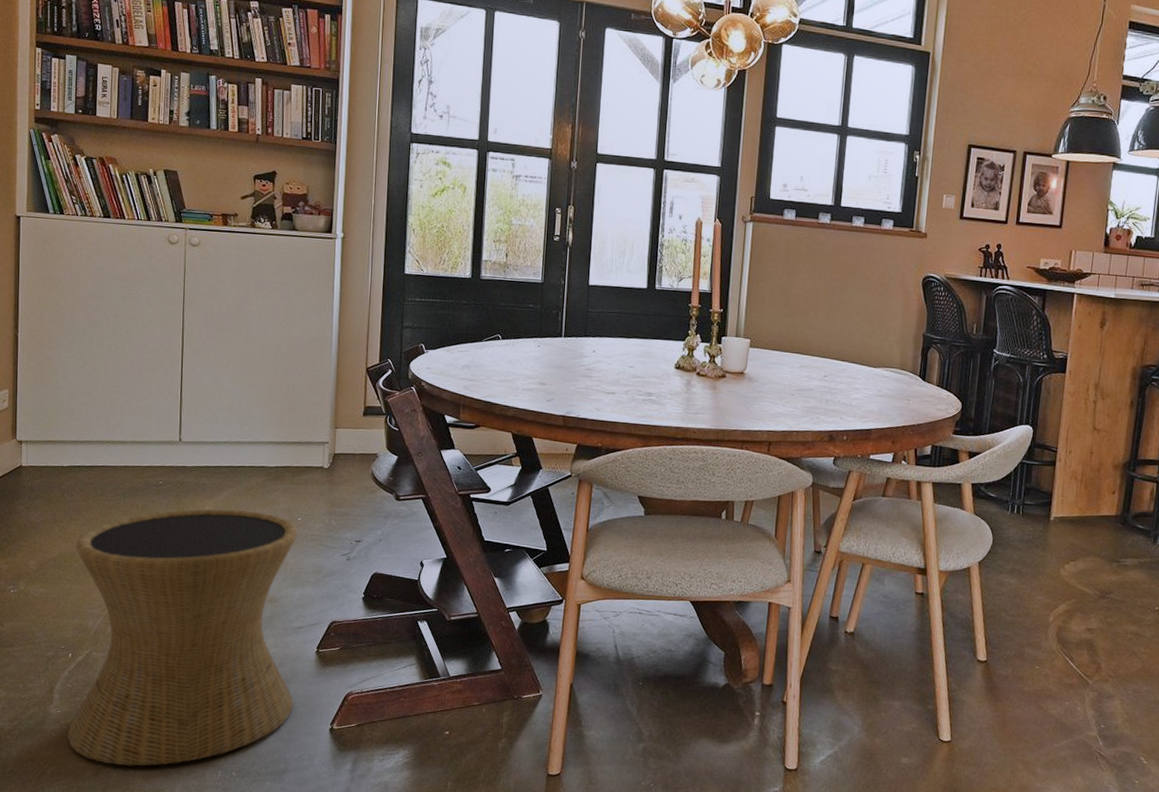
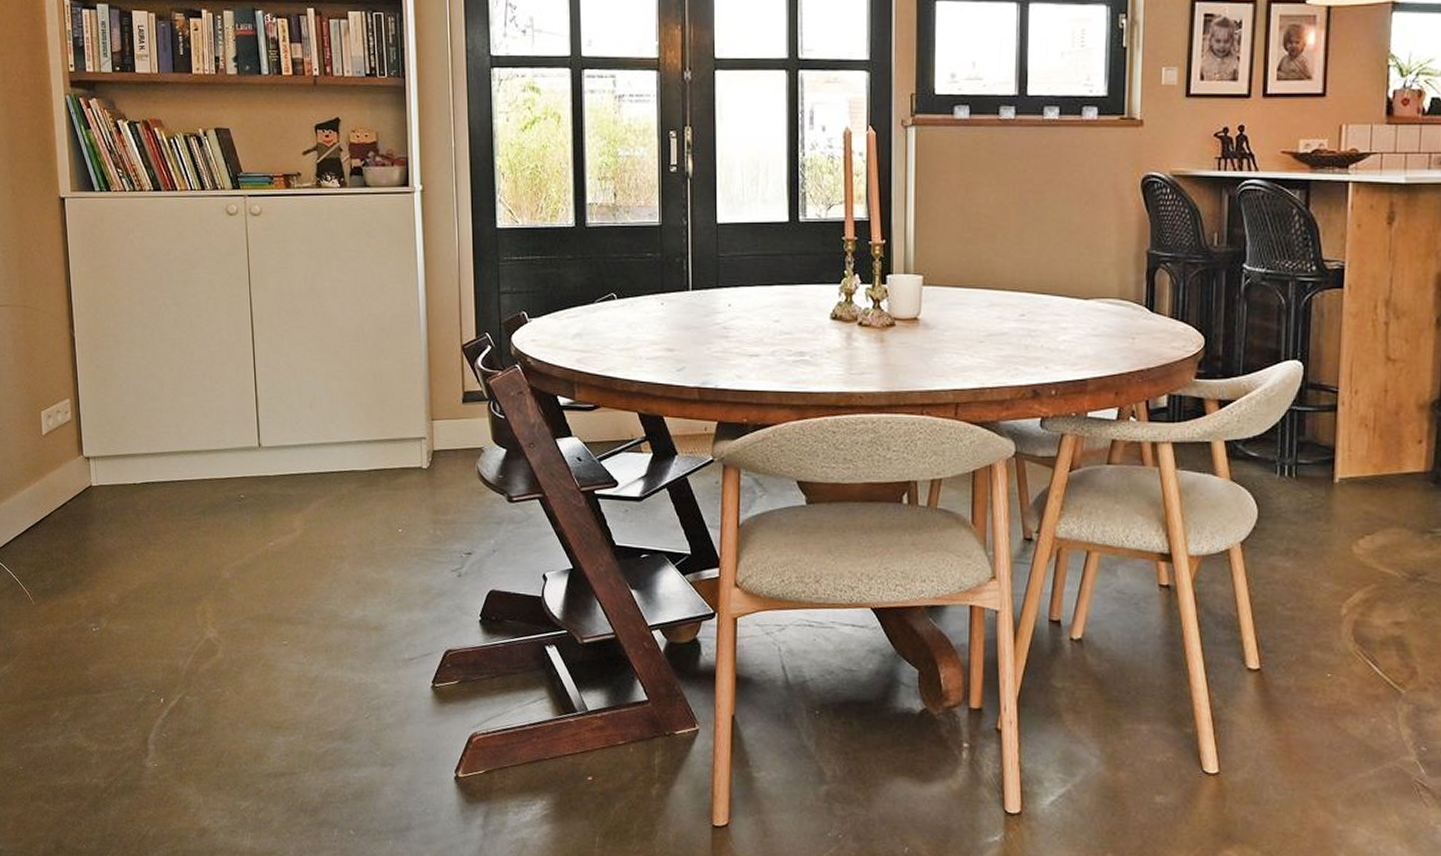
side table: present [68,509,298,766] -> none [157,523,412,826]

